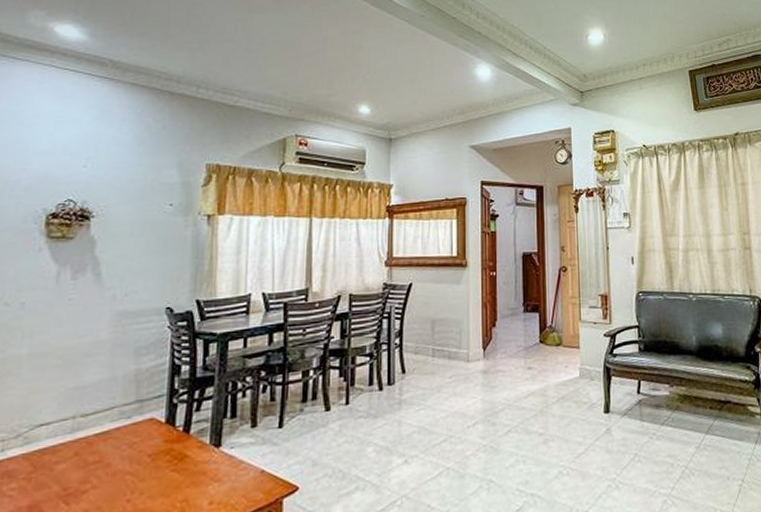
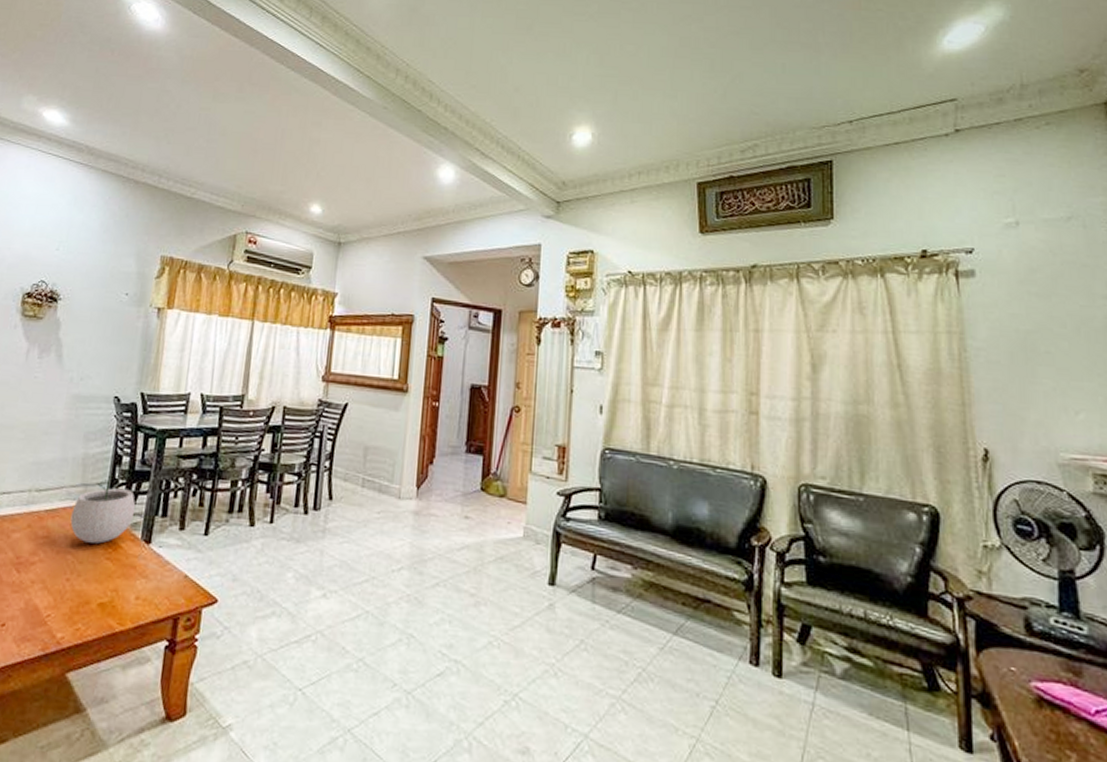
plant pot: none [126,384,201,459] -> present [70,473,136,544]

